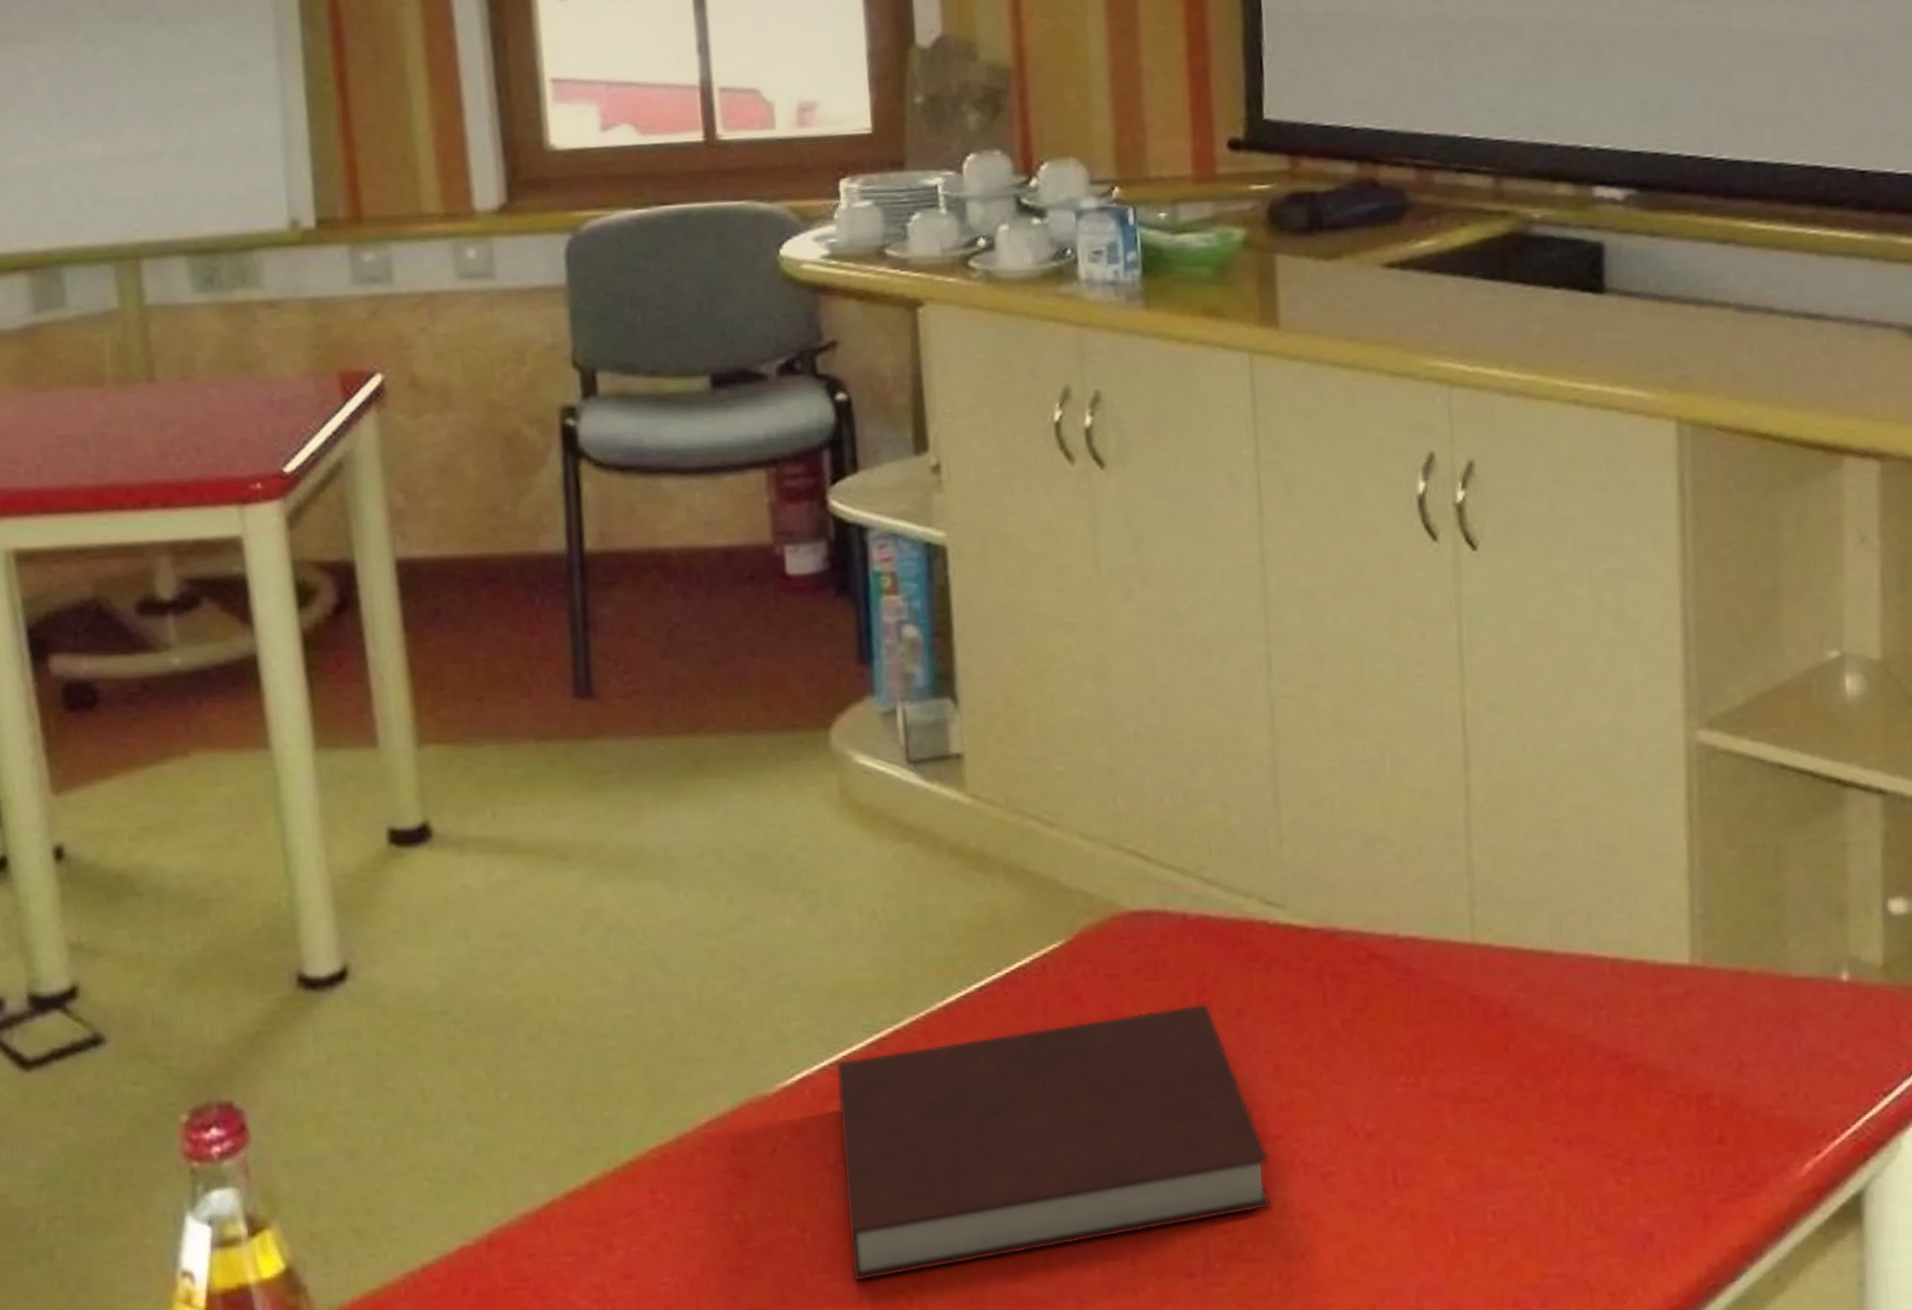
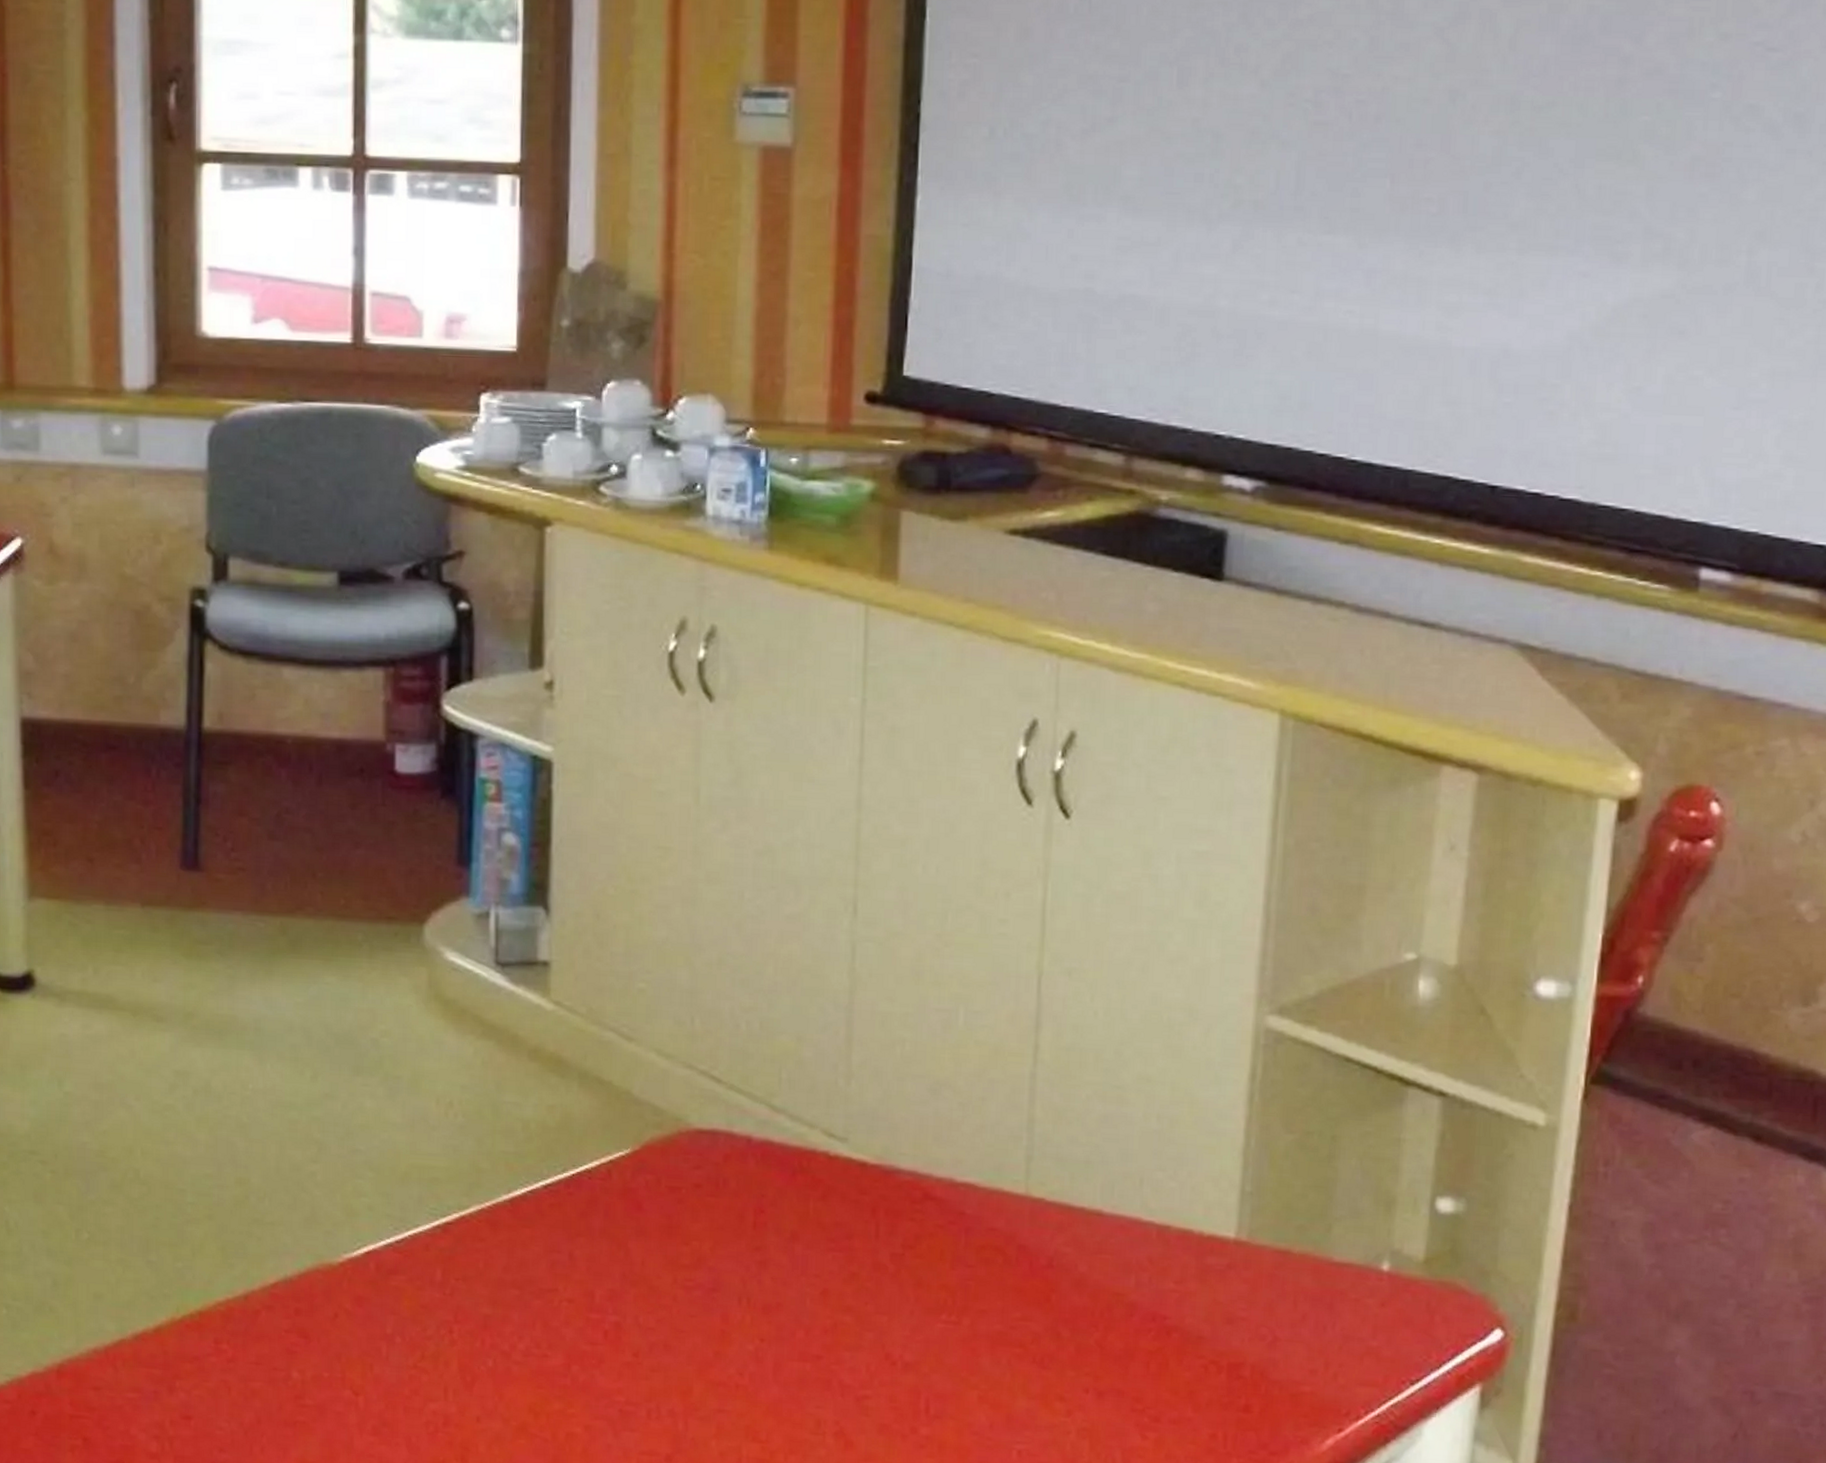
notebook: present [836,1002,1272,1282] -> none [399,1223,809,1448]

